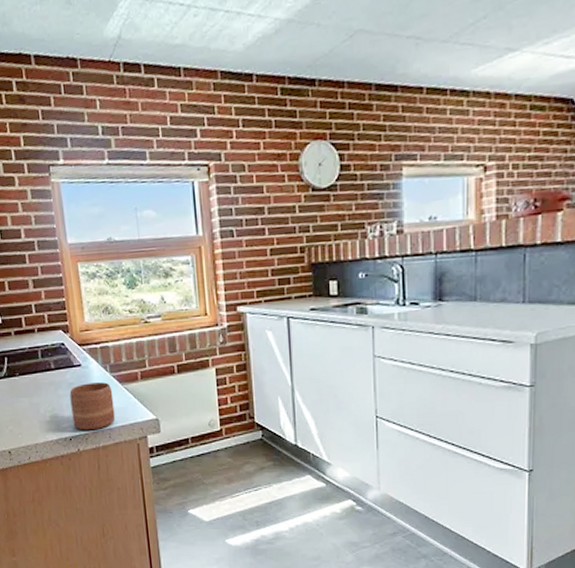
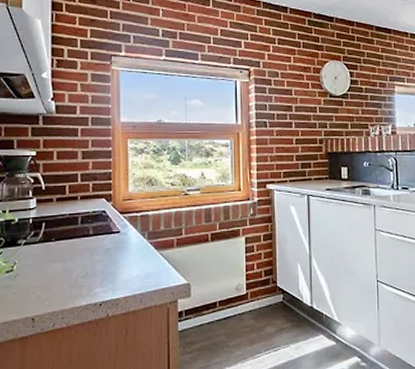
mug: present [69,382,116,431] -> none [105,248,148,296]

